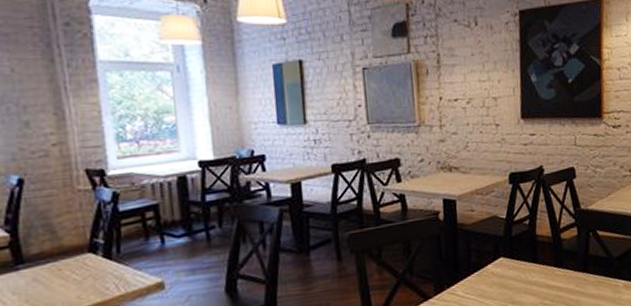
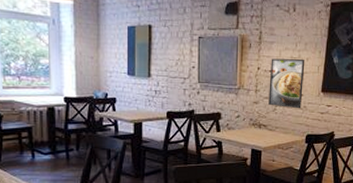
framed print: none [454,81,499,143] -> present [268,58,305,109]

